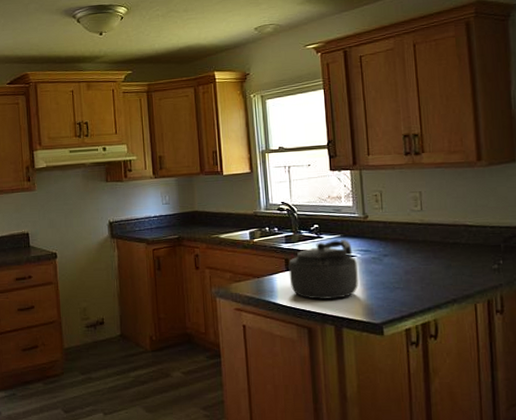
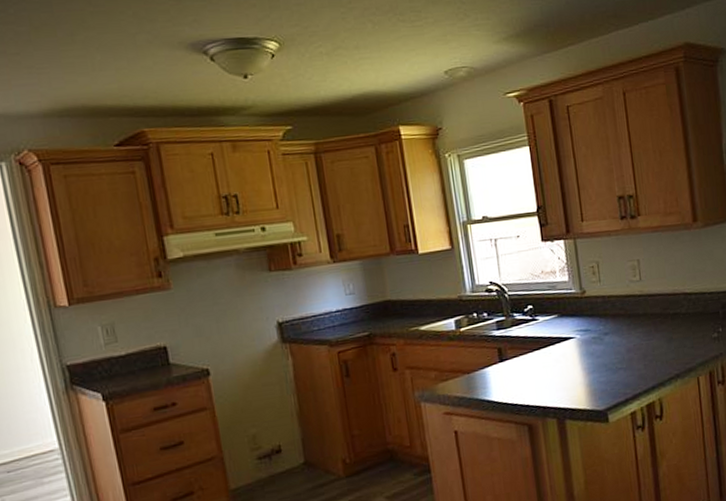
kettle: present [288,240,358,300] -> none [502,320,580,392]

